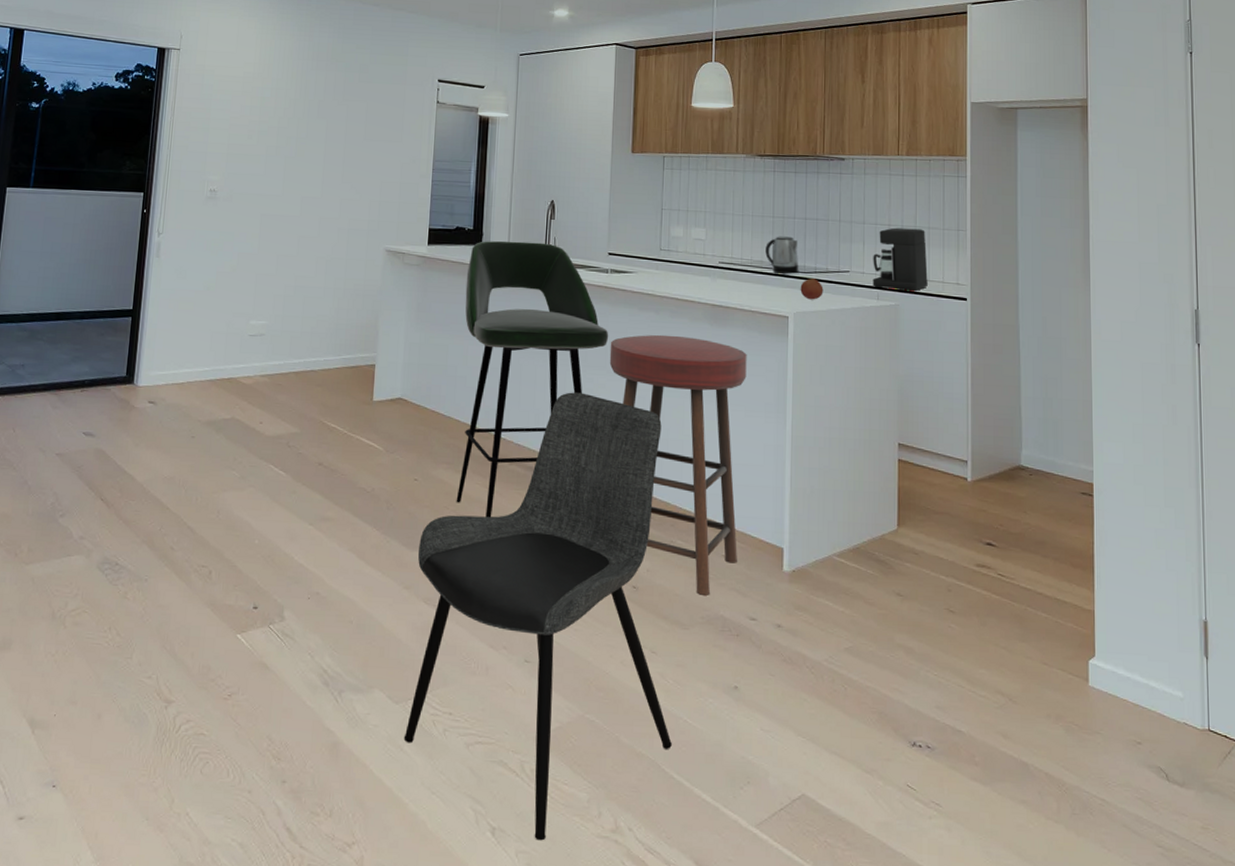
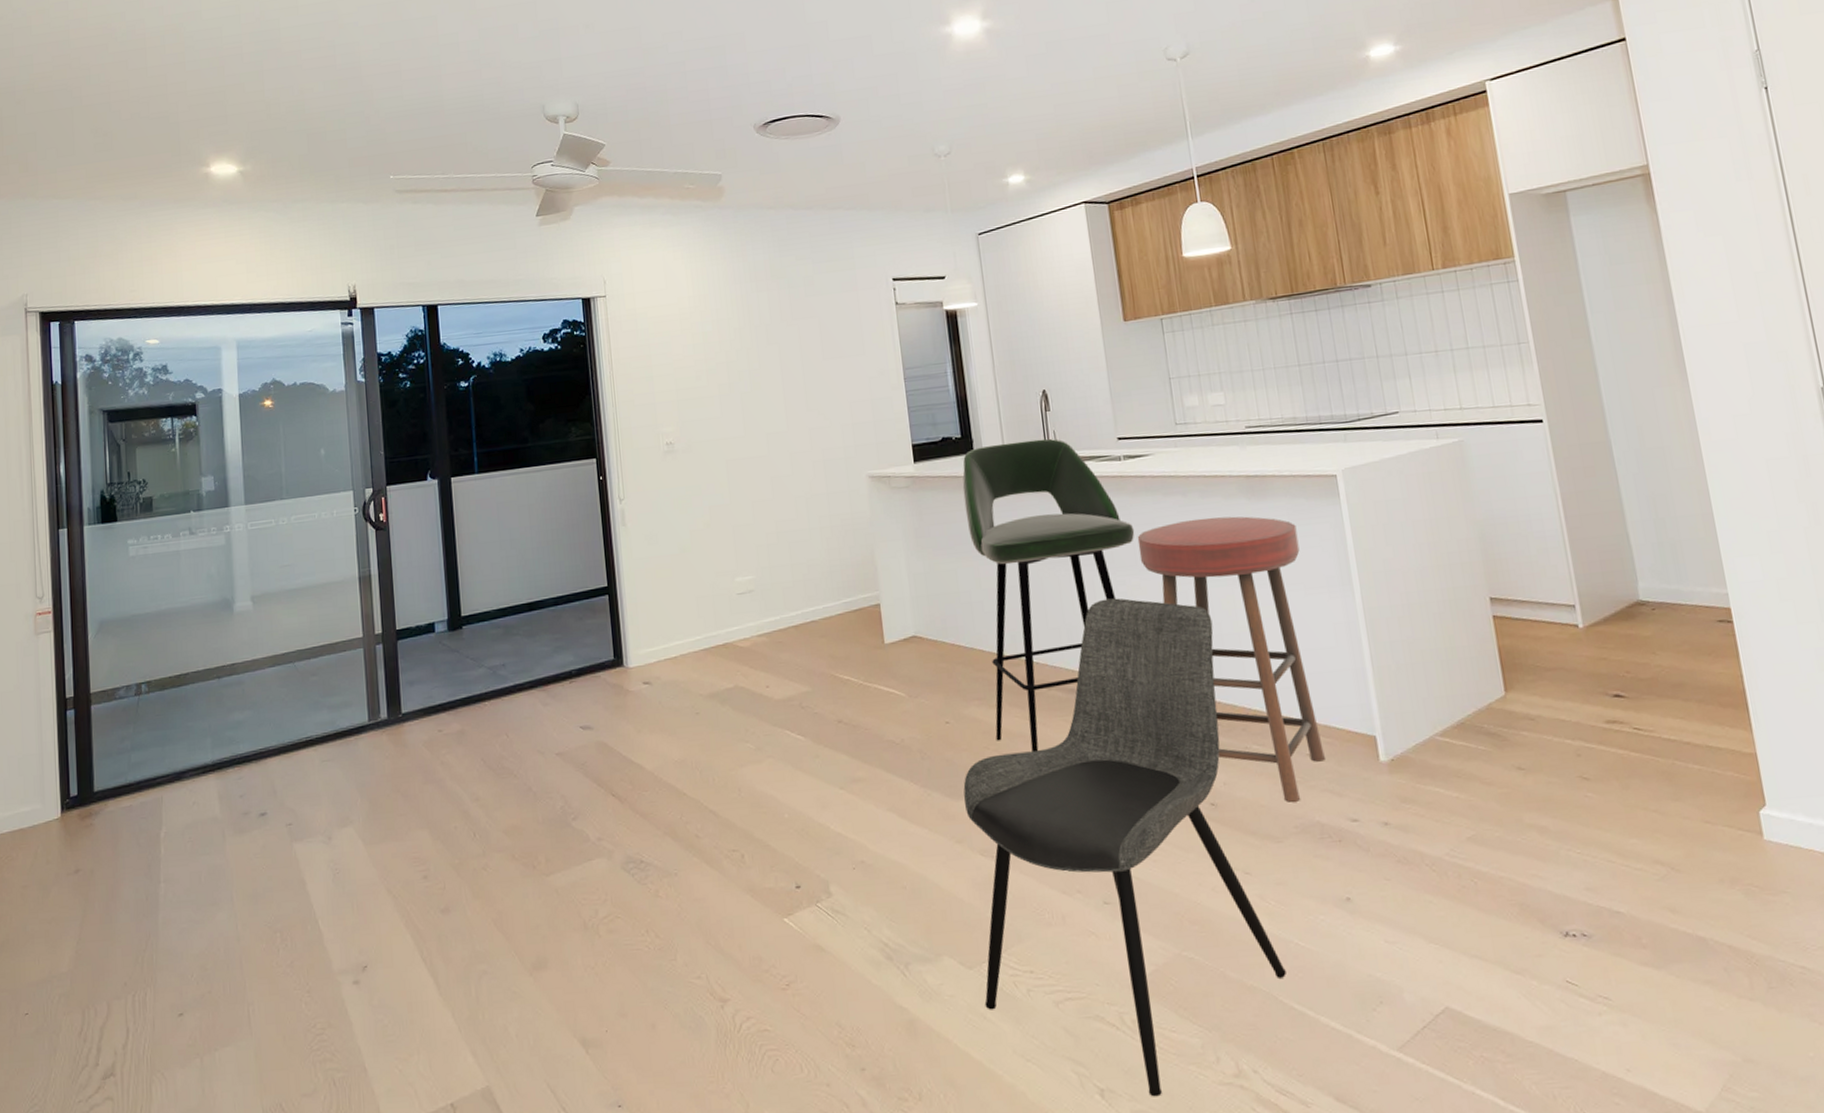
kettle: present [765,236,799,275] -> none [1296,384,1340,429]
fruit: present [800,278,824,300] -> none [1344,427,1373,452]
coffee maker: present [873,227,928,292] -> none [1423,349,1494,425]

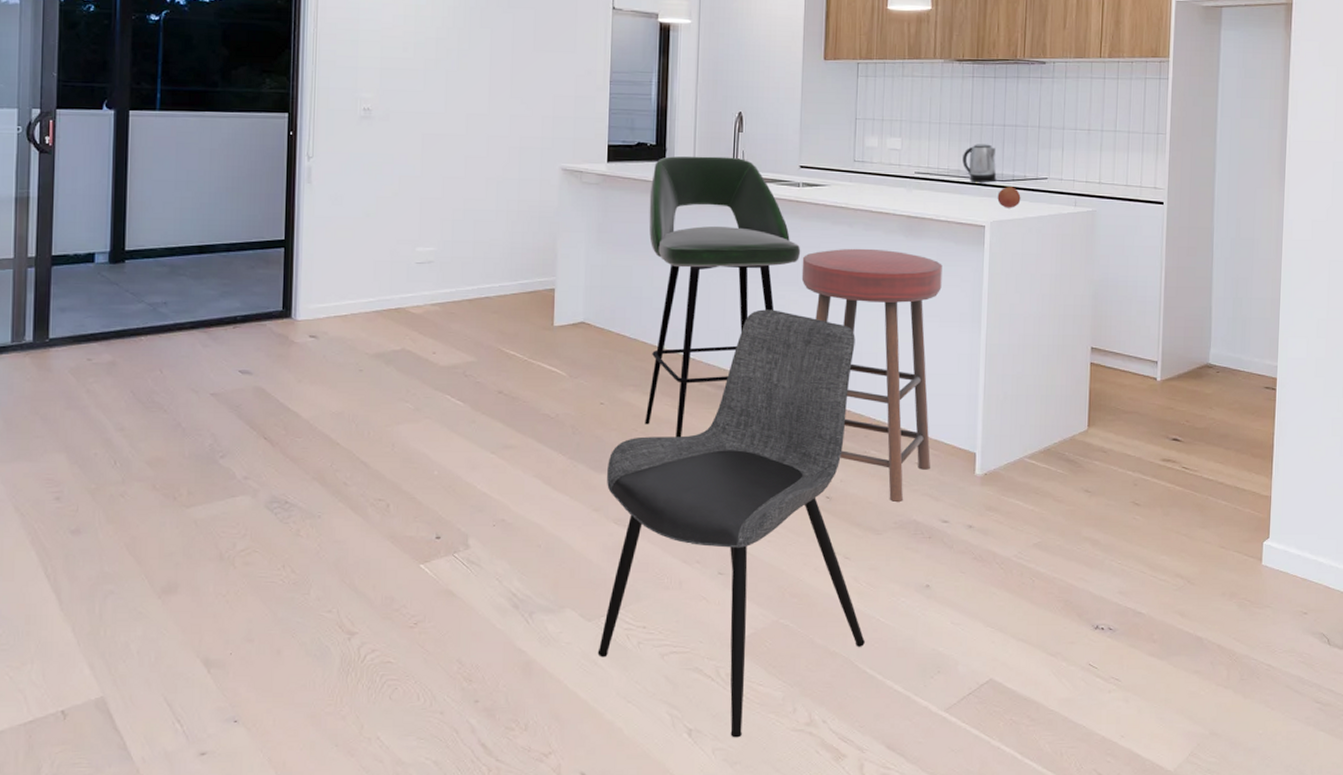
kettle: none [1296,384,1340,429] -> present [962,144,997,183]
fruit: none [1344,427,1373,452] -> present [997,187,1021,208]

